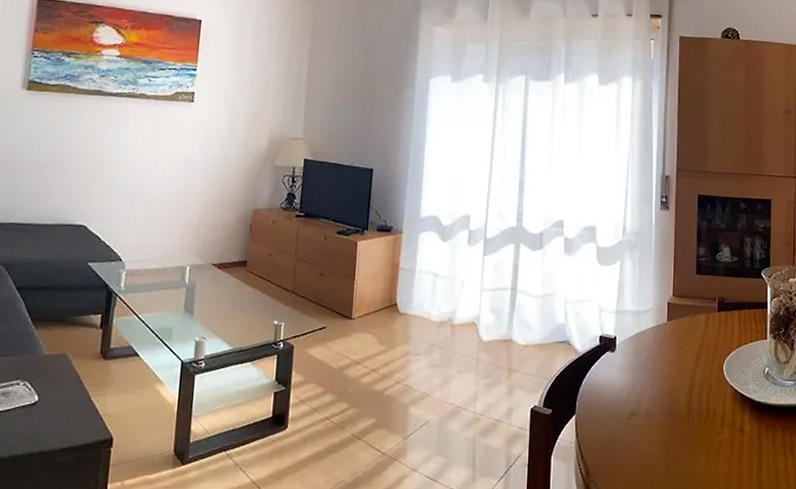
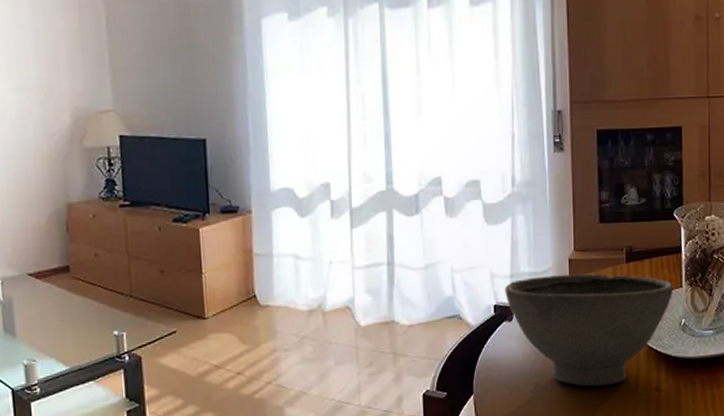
bowl: none [610,315,759,421] -> present [505,273,673,387]

